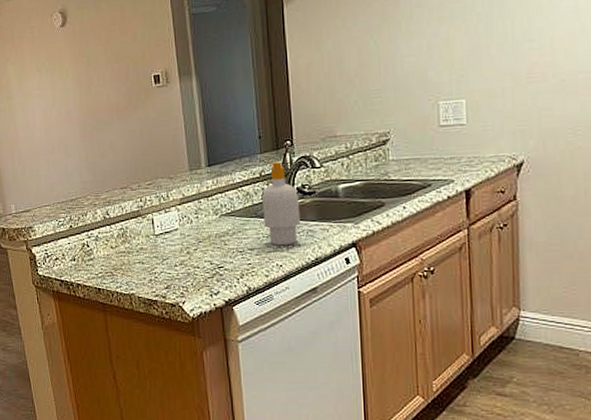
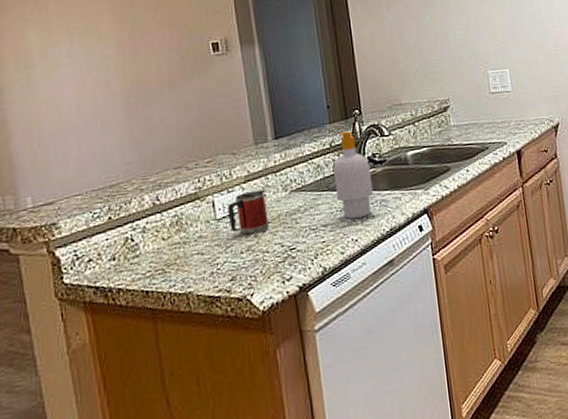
mug: none [164,212,200,251] -> present [227,190,269,235]

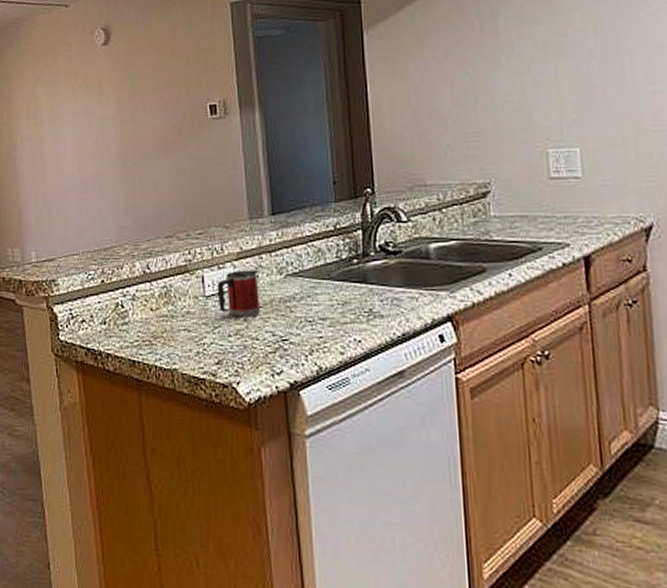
soap bottle: present [333,131,374,220] -> none [337,213,384,316]

